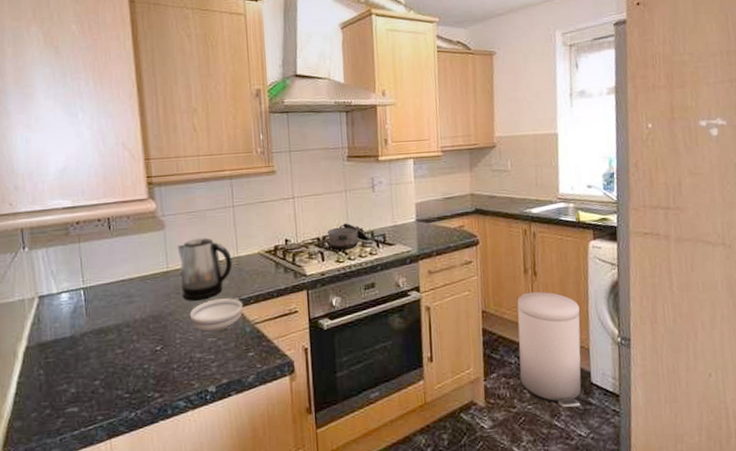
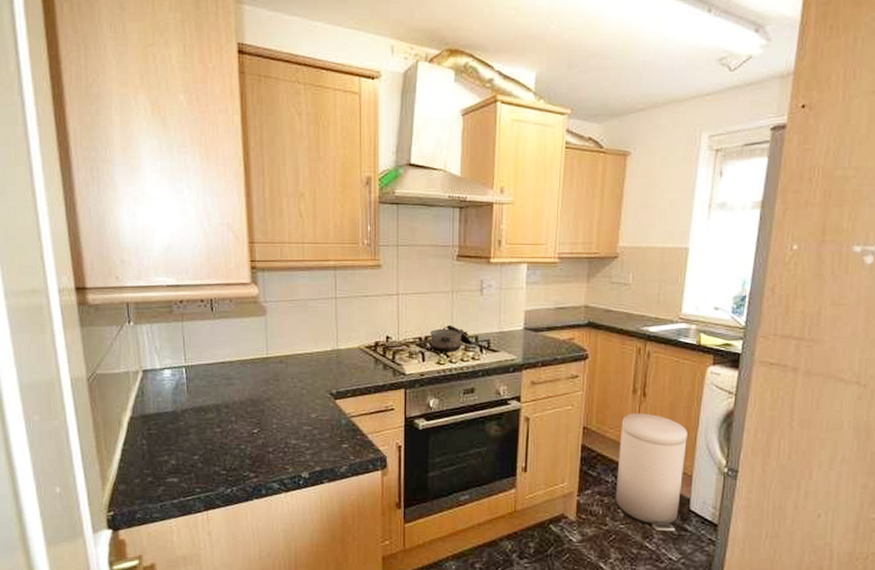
kettle: present [177,237,233,301] -> none [278,327,332,389]
bowl: present [189,298,243,332] -> none [286,389,340,421]

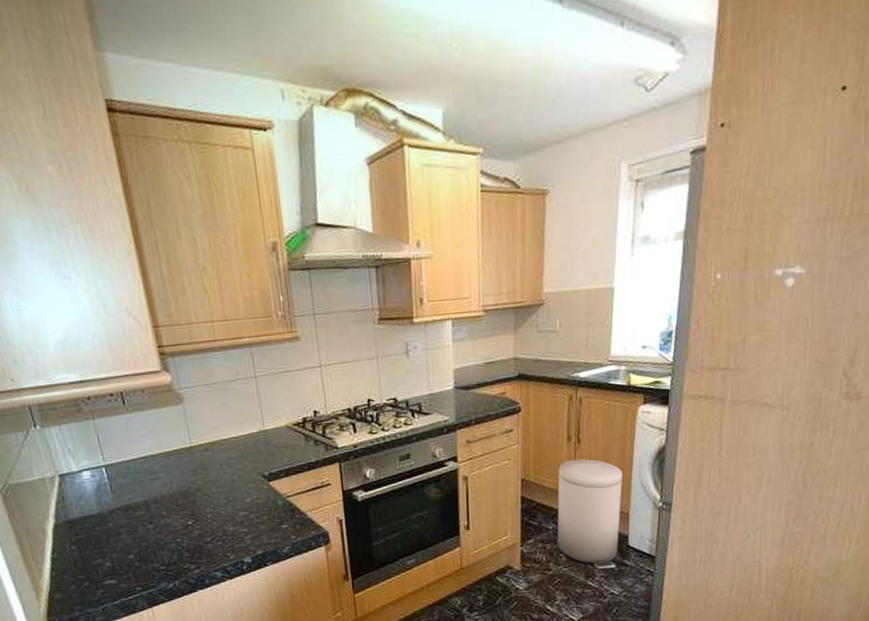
cooking pot: present [430,325,472,354] -> none [359,392,403,422]

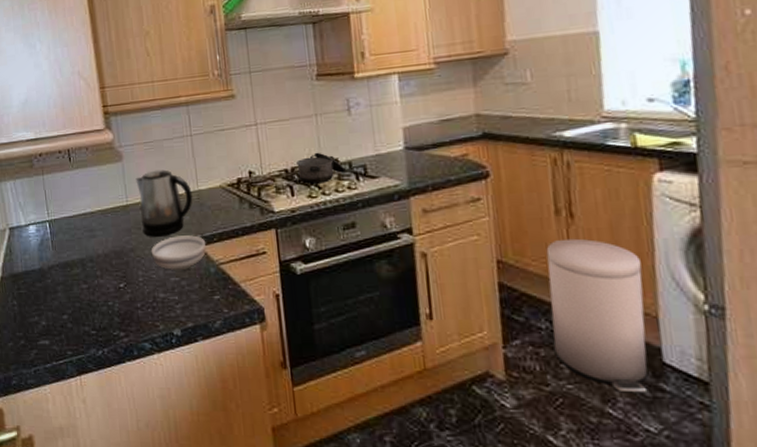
kettle: none [199,411,259,476] -> present [135,169,193,237]
bowl: none [218,472,274,506] -> present [151,235,206,271]
cooking pot: none [359,392,403,422] -> present [297,152,346,185]

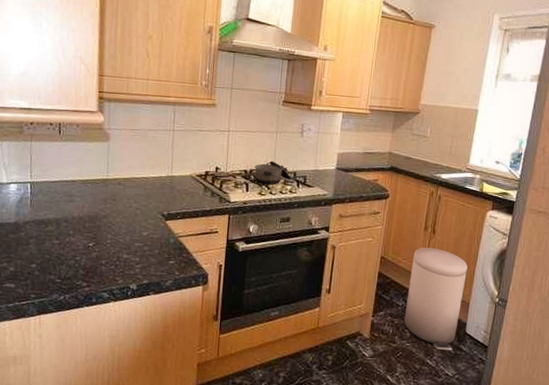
kettle: present [135,169,193,237] -> none [117,154,166,209]
bowl: present [151,235,206,271] -> none [121,210,171,239]

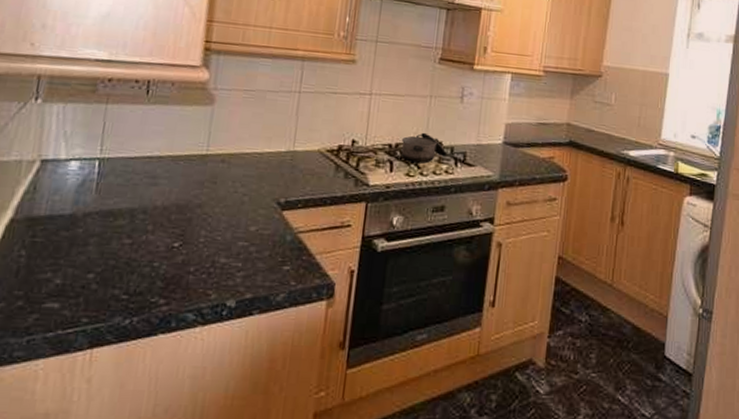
pedal bin: present [403,247,468,351] -> none [587,243,664,382]

